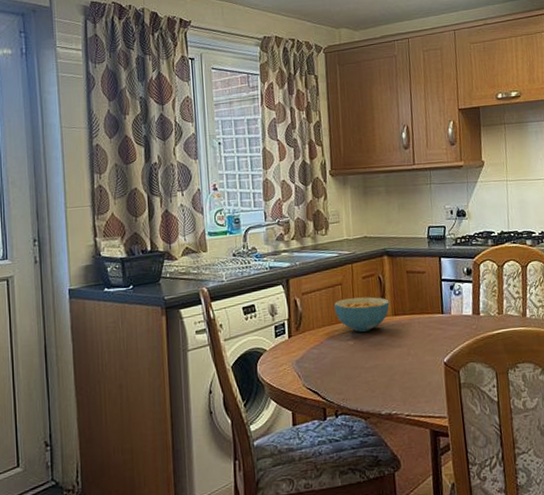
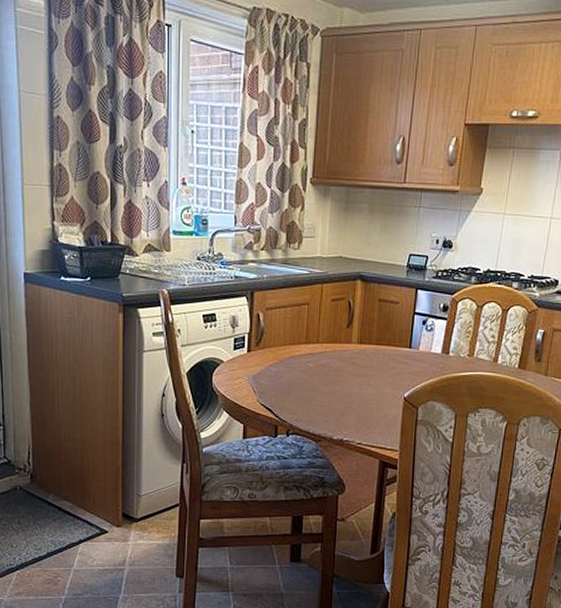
cereal bowl: present [333,296,390,332] -> none [298,320,357,356]

